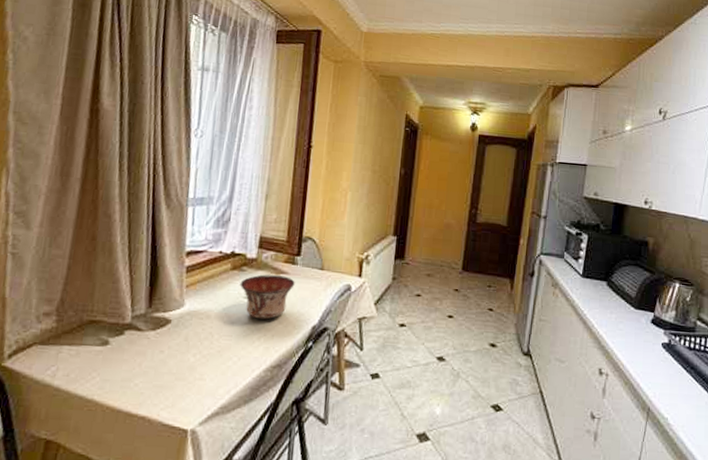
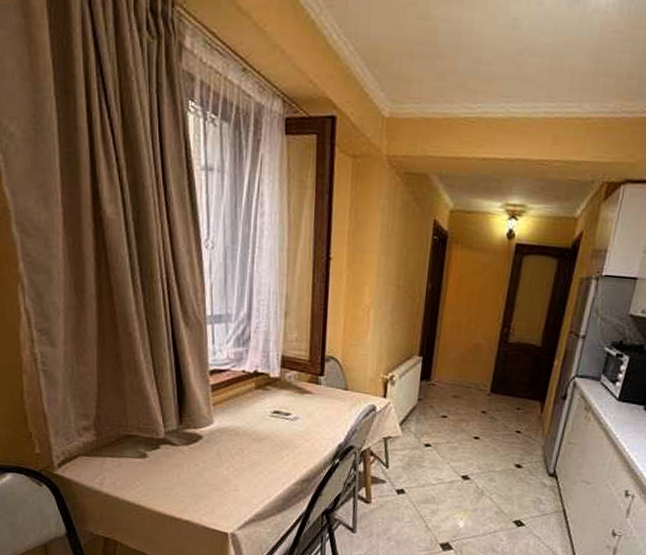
bowl: present [240,274,295,320] -> none [265,394,320,437]

